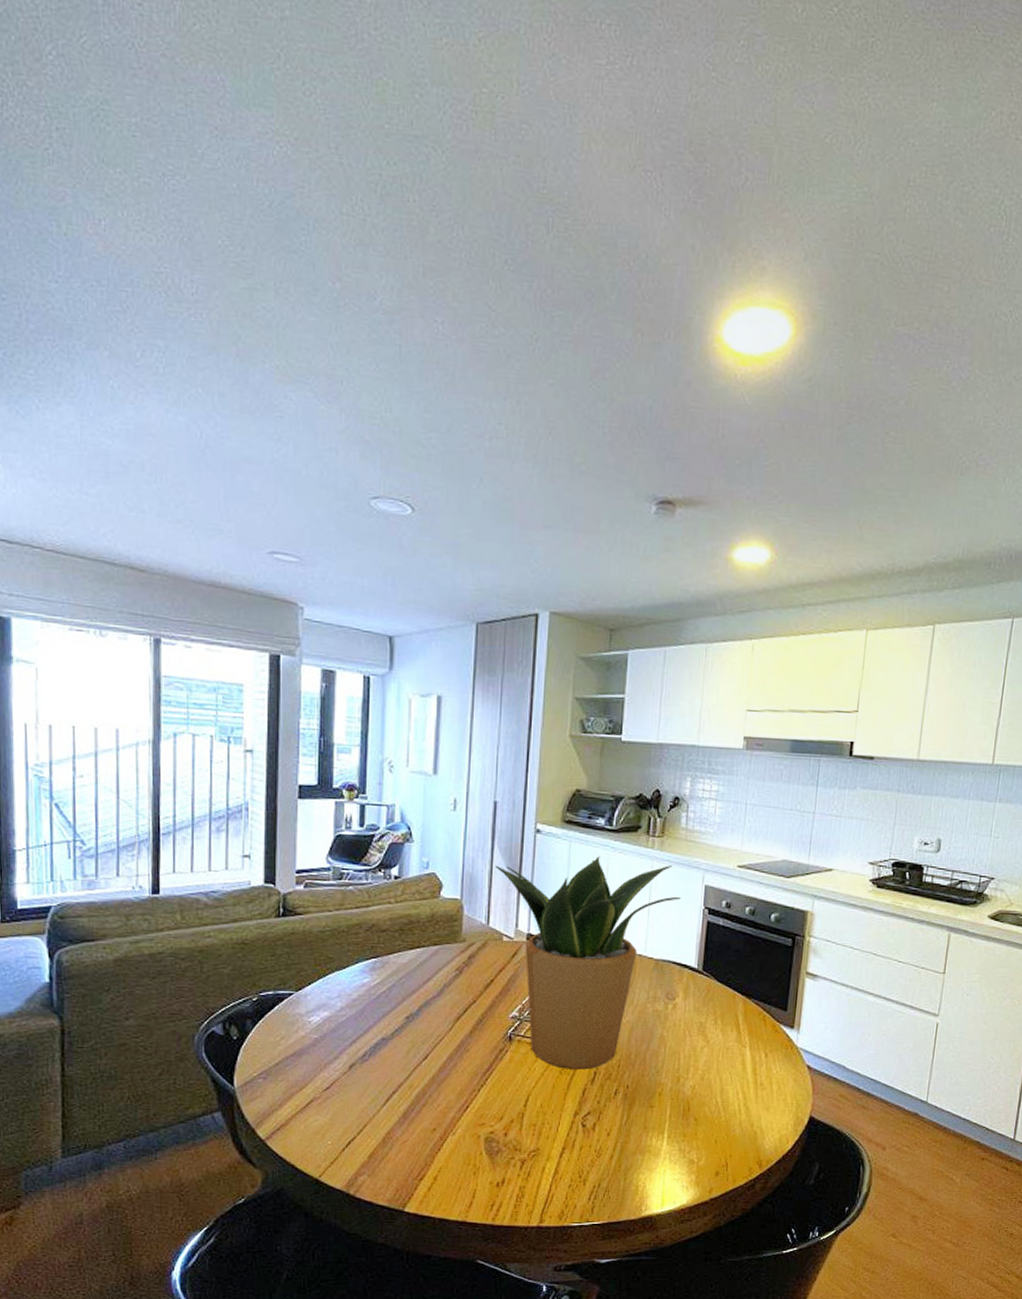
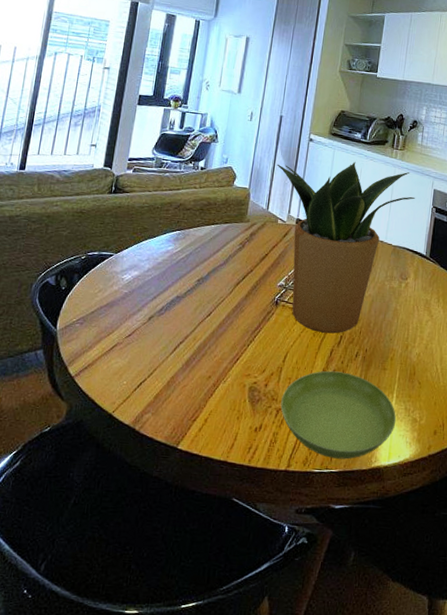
saucer: none [526,1113,669,1210] -> present [280,370,397,459]

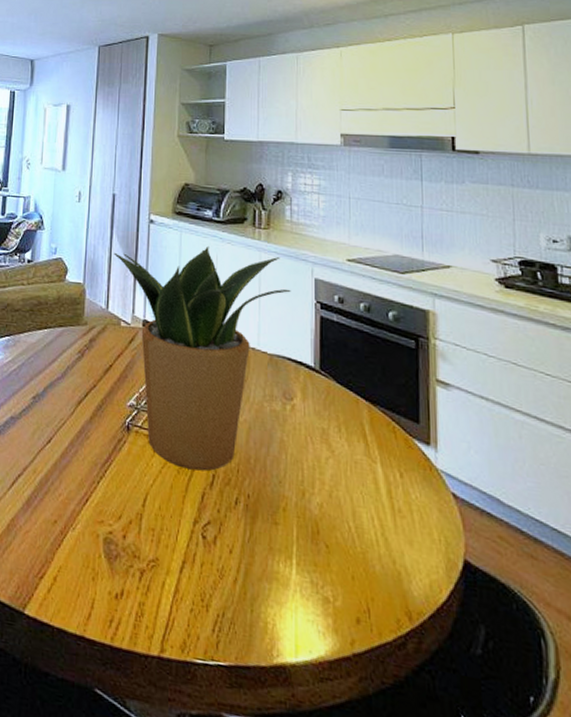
saucer: present [280,370,397,459] -> none [145,521,301,649]

